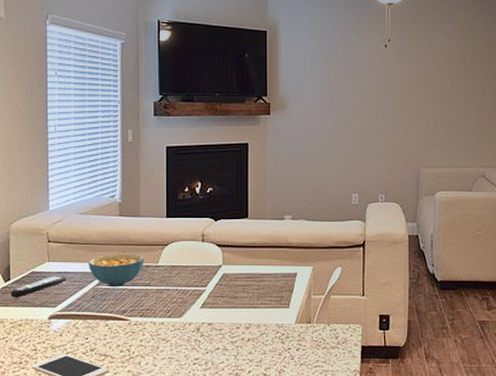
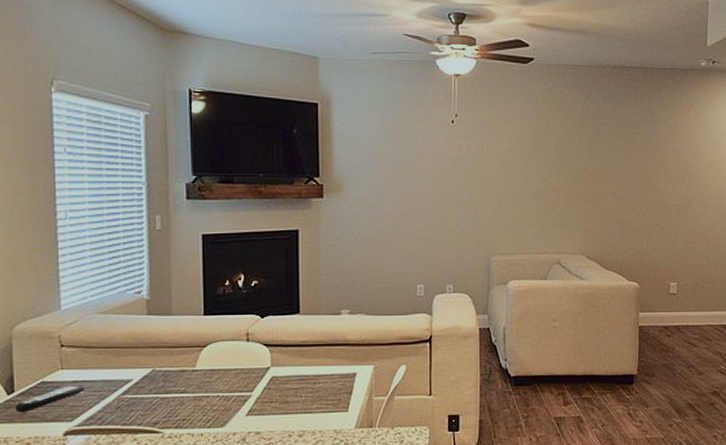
cereal bowl: present [88,253,145,288] -> none [110,357,179,397]

